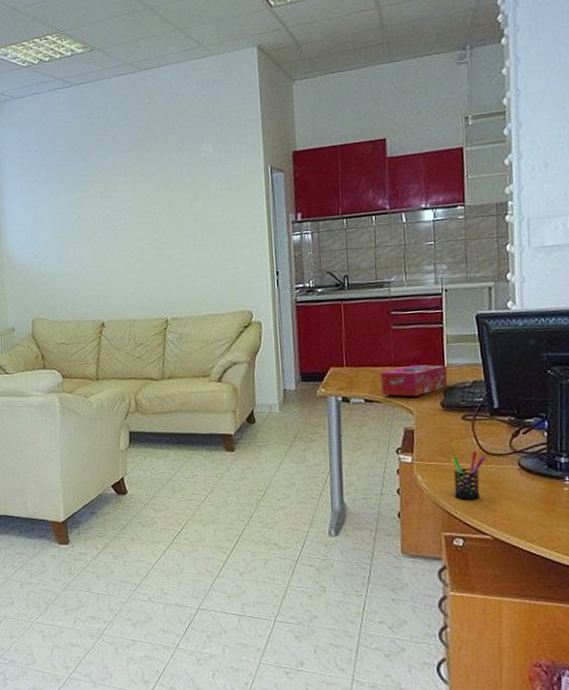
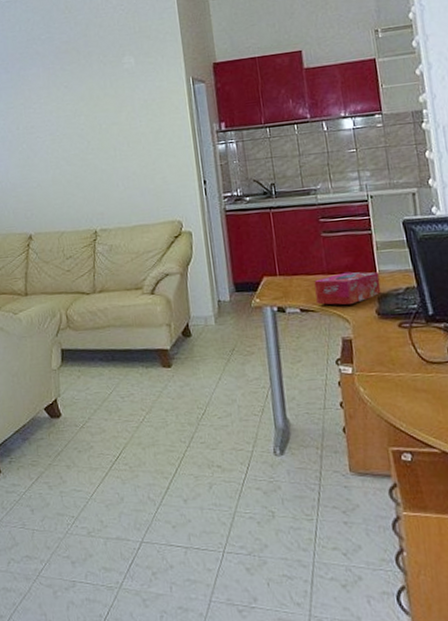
pen holder: present [451,451,486,499] -> none [391,360,426,411]

